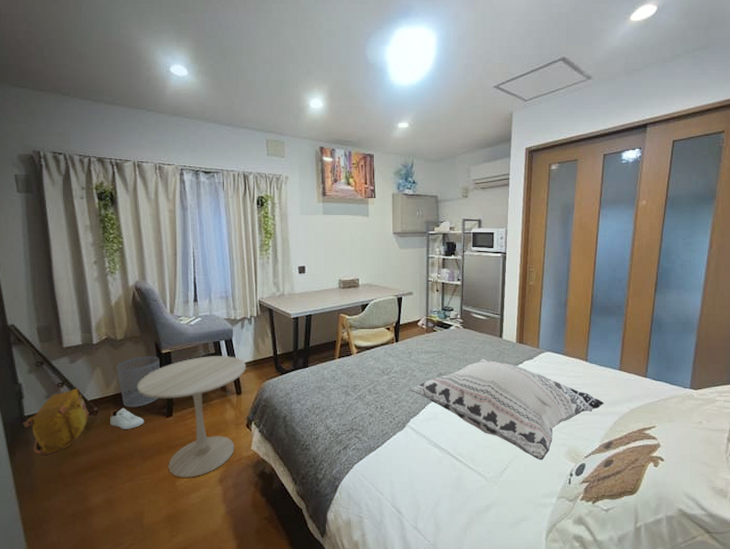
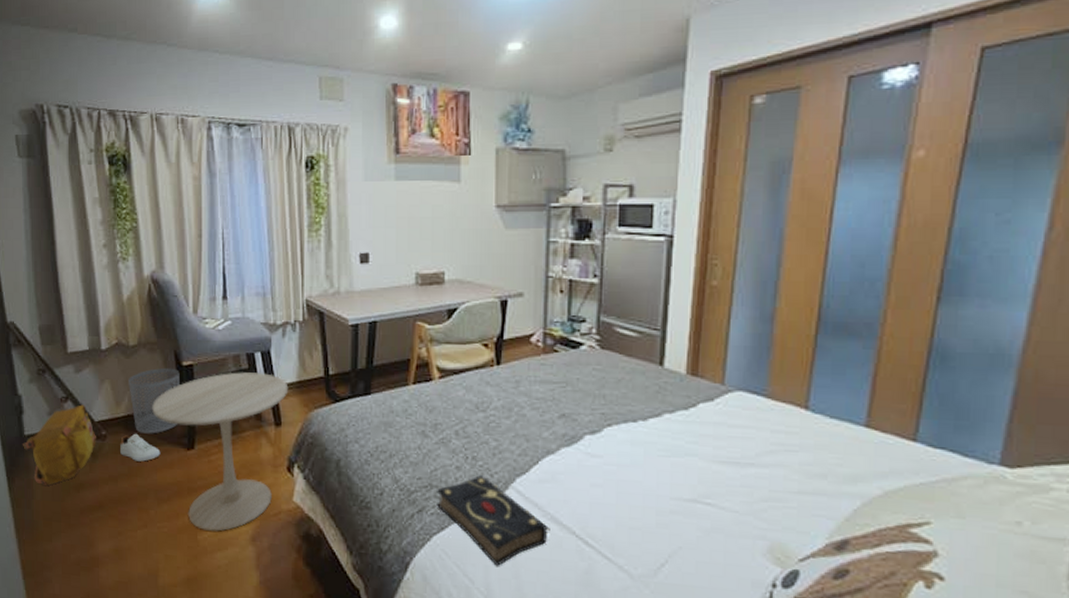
book: none [357,419,432,481] -> present [437,475,547,566]
decorative pillow: present [409,358,605,461] -> none [516,395,837,558]

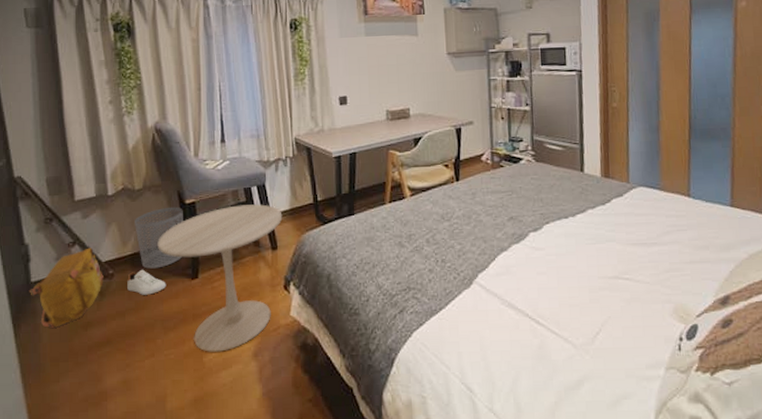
book: present [437,475,547,566] -> none [414,275,507,351]

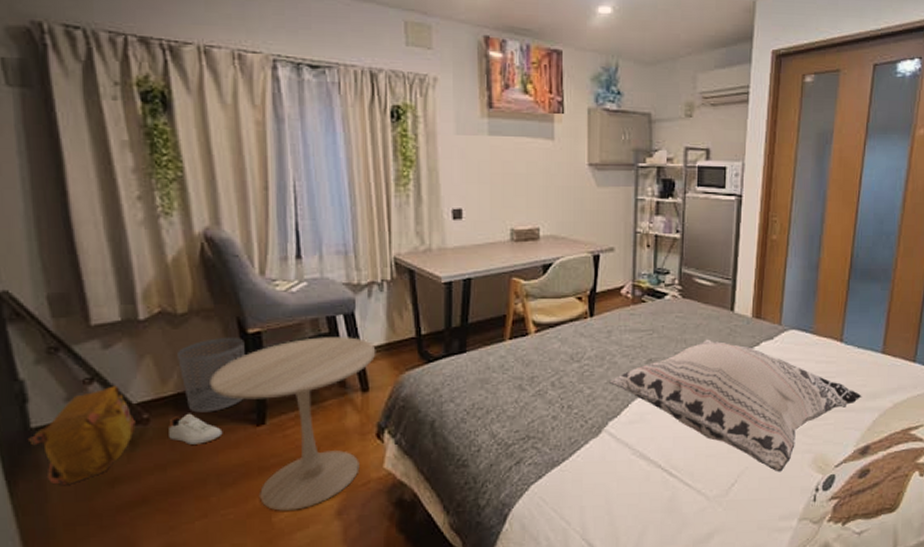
decorative pillow: none [475,197,716,322] -> present [608,339,862,472]

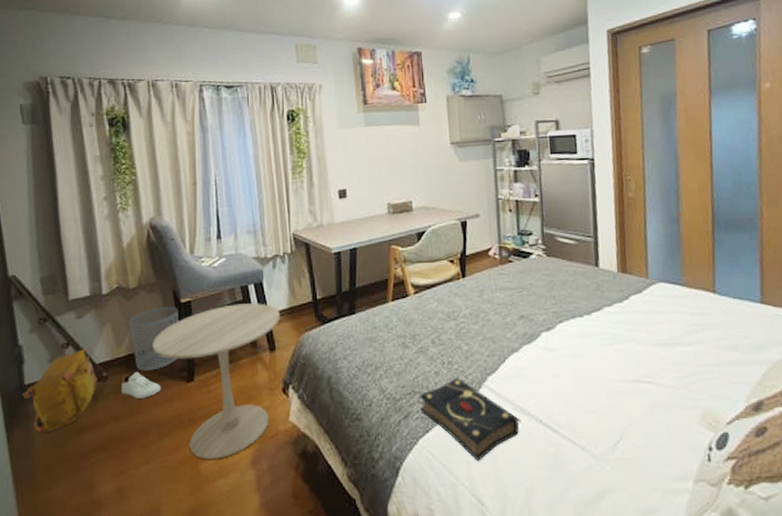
book: none [534,422,636,505] -> present [419,378,519,461]
decorative pillow: present [608,339,862,472] -> none [484,294,746,429]

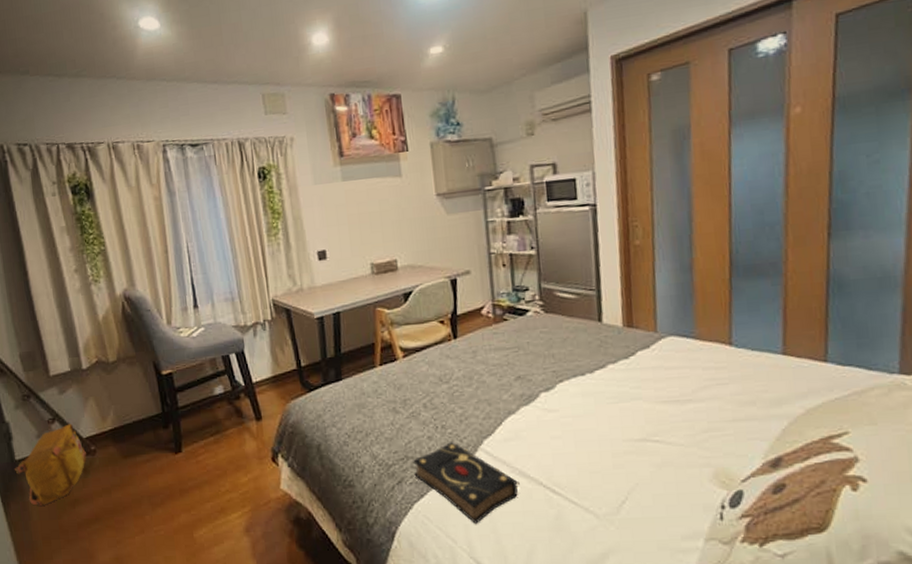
shoe: present [121,371,161,399] -> none [110,444,150,471]
waste bin: present [129,306,179,371] -> none [112,378,163,444]
side table: present [152,303,281,459] -> none [137,372,265,528]

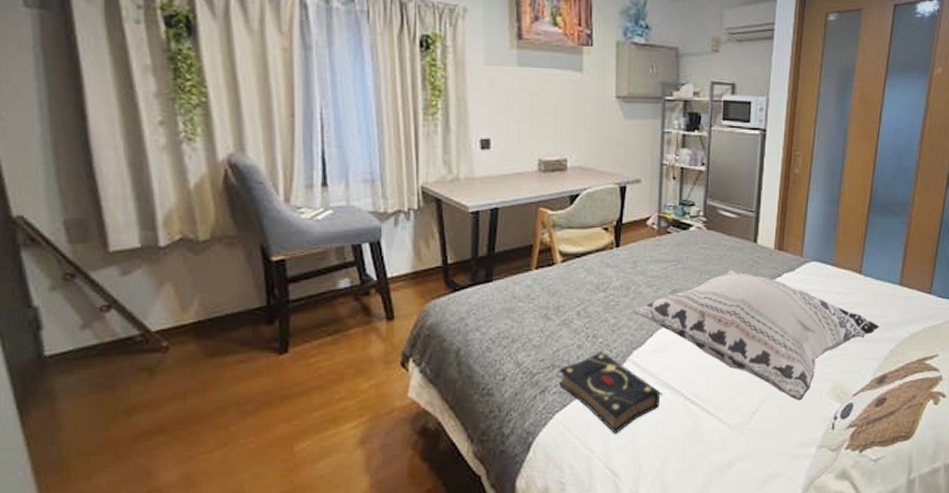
backpack: present [14,424,87,506] -> none [41,313,154,414]
decorative pillow: none [478,352,765,489] -> present [633,270,880,401]

